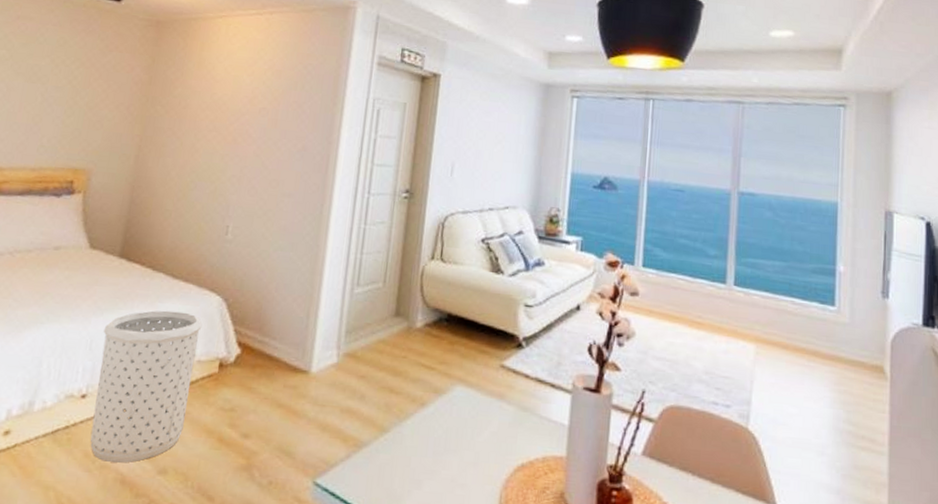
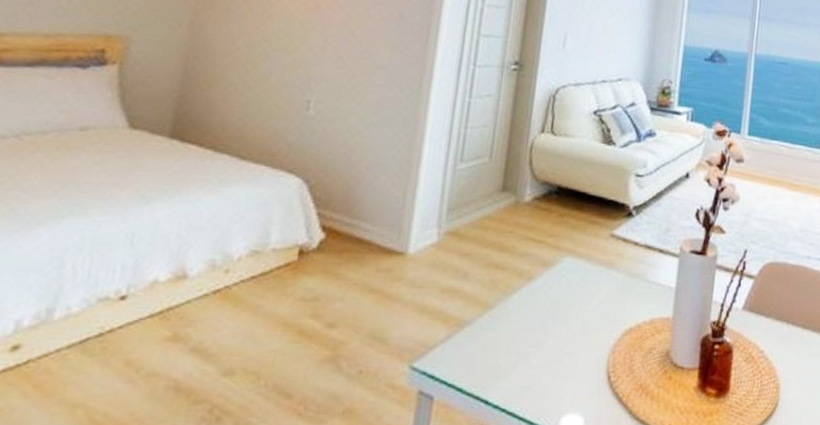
laundry basket: present [90,310,202,463] -> none [132,196,278,369]

